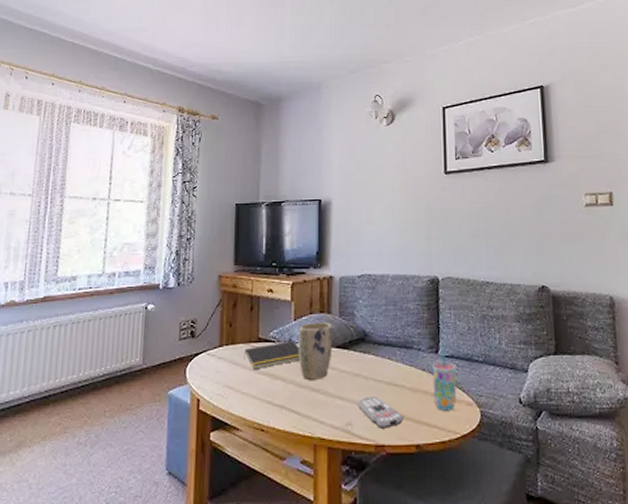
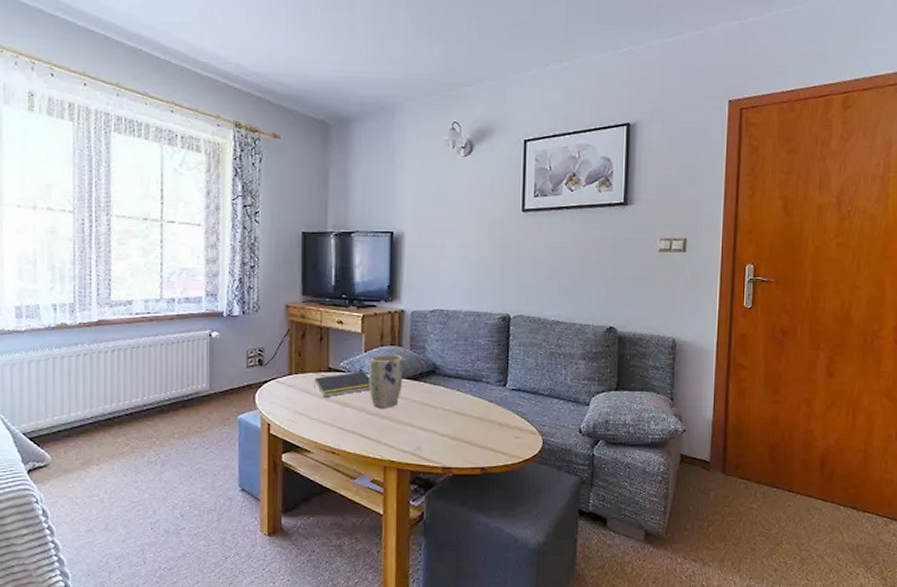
remote control: present [358,397,404,428] -> none [427,424,470,453]
cup: present [432,345,457,411] -> none [499,379,522,438]

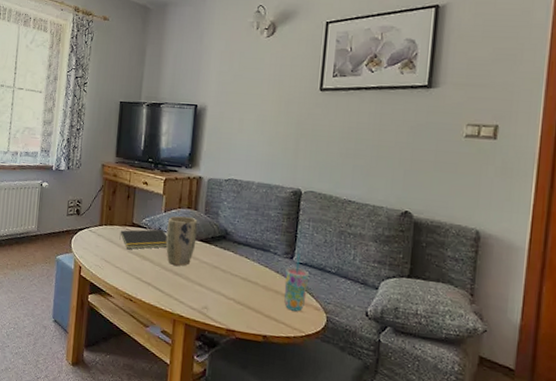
cup: none [499,379,522,438] -> present [284,253,309,312]

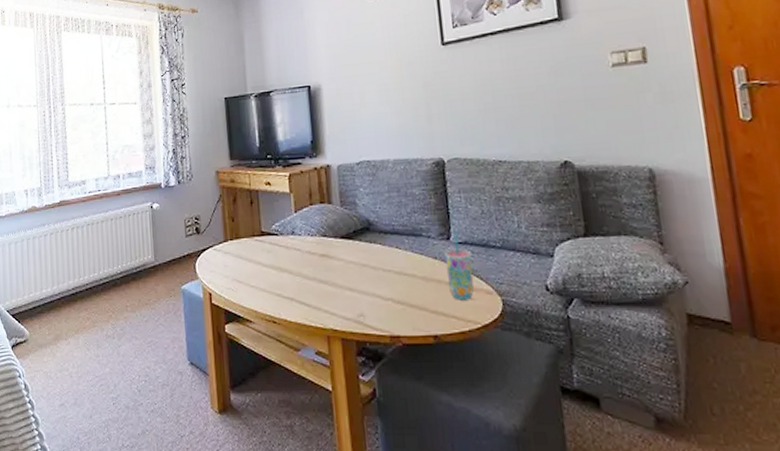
notepad: present [119,229,168,249] -> none [249,233,305,262]
plant pot: present [165,216,198,266] -> none [300,212,337,272]

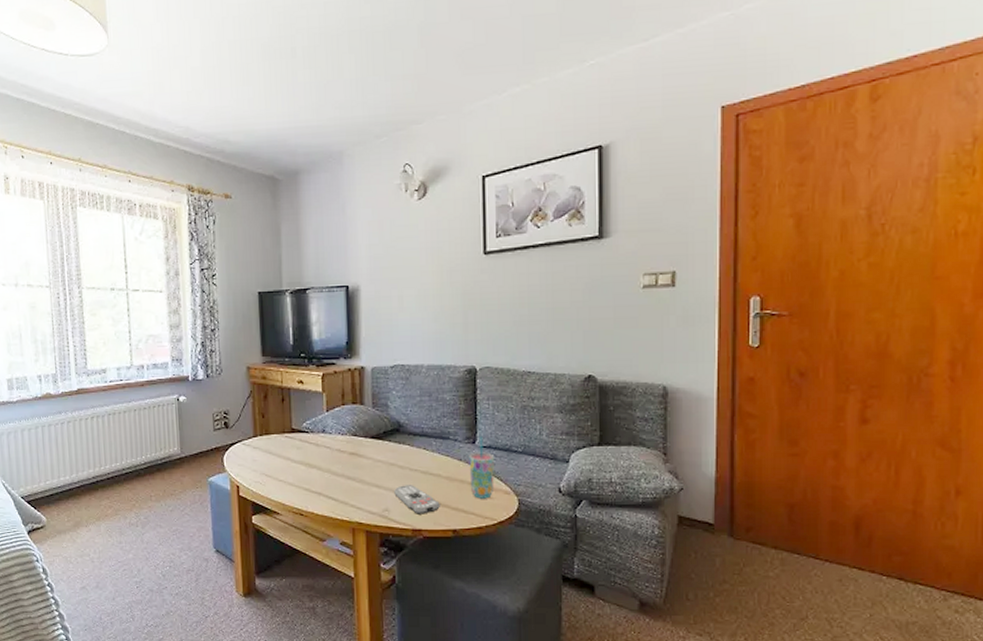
remote control: none [368,287,418,319] -> present [394,485,440,514]

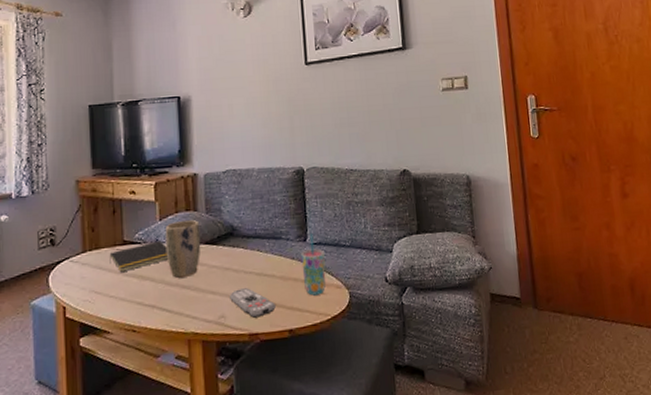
notepad: none [278,431,335,458] -> present [109,240,169,272]
plant pot: none [331,412,367,469] -> present [165,219,201,278]

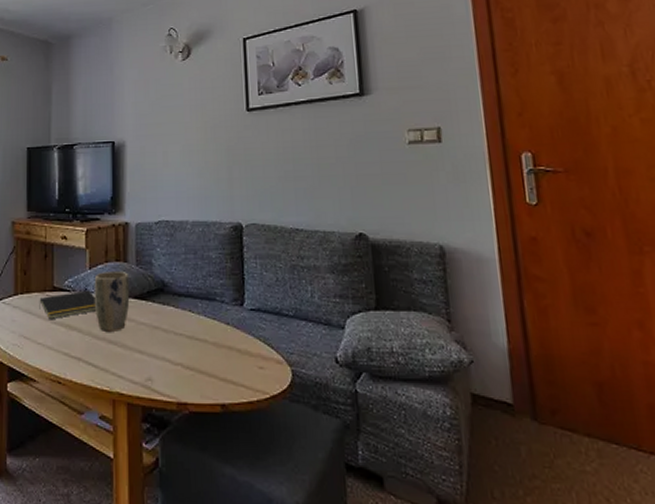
remote control: present [230,288,276,318] -> none [158,351,207,385]
cup: present [301,233,326,296] -> none [237,298,265,369]

